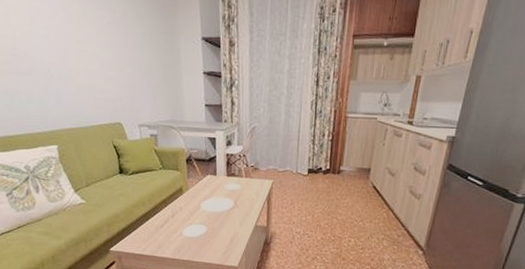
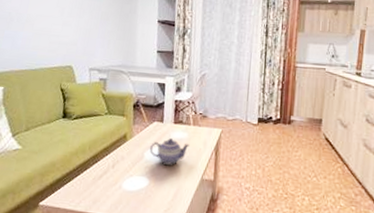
teapot: none [206,190,243,214] -> present [150,138,190,165]

